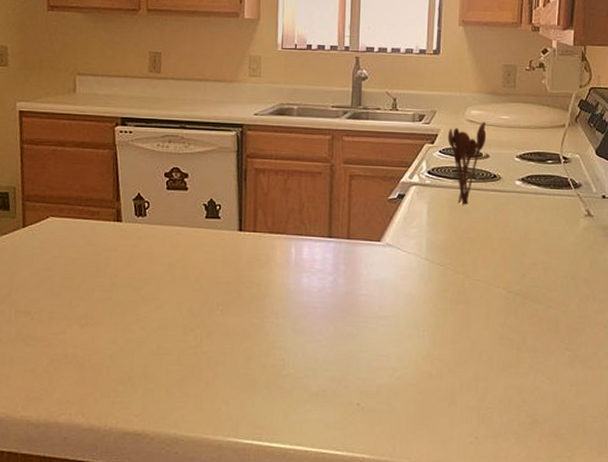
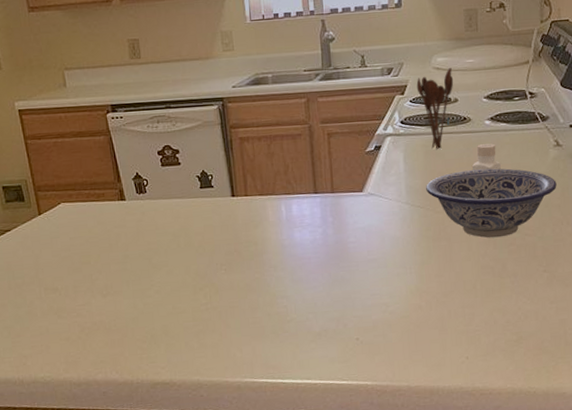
bowl: none [448,231,585,307] -> present [426,168,557,238]
pepper shaker: none [499,205,528,235] -> present [472,143,501,171]

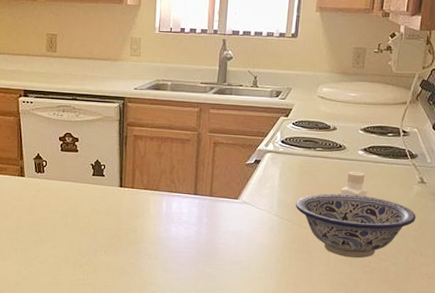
utensil holder: present [416,68,454,150] -> none [300,98,335,171]

